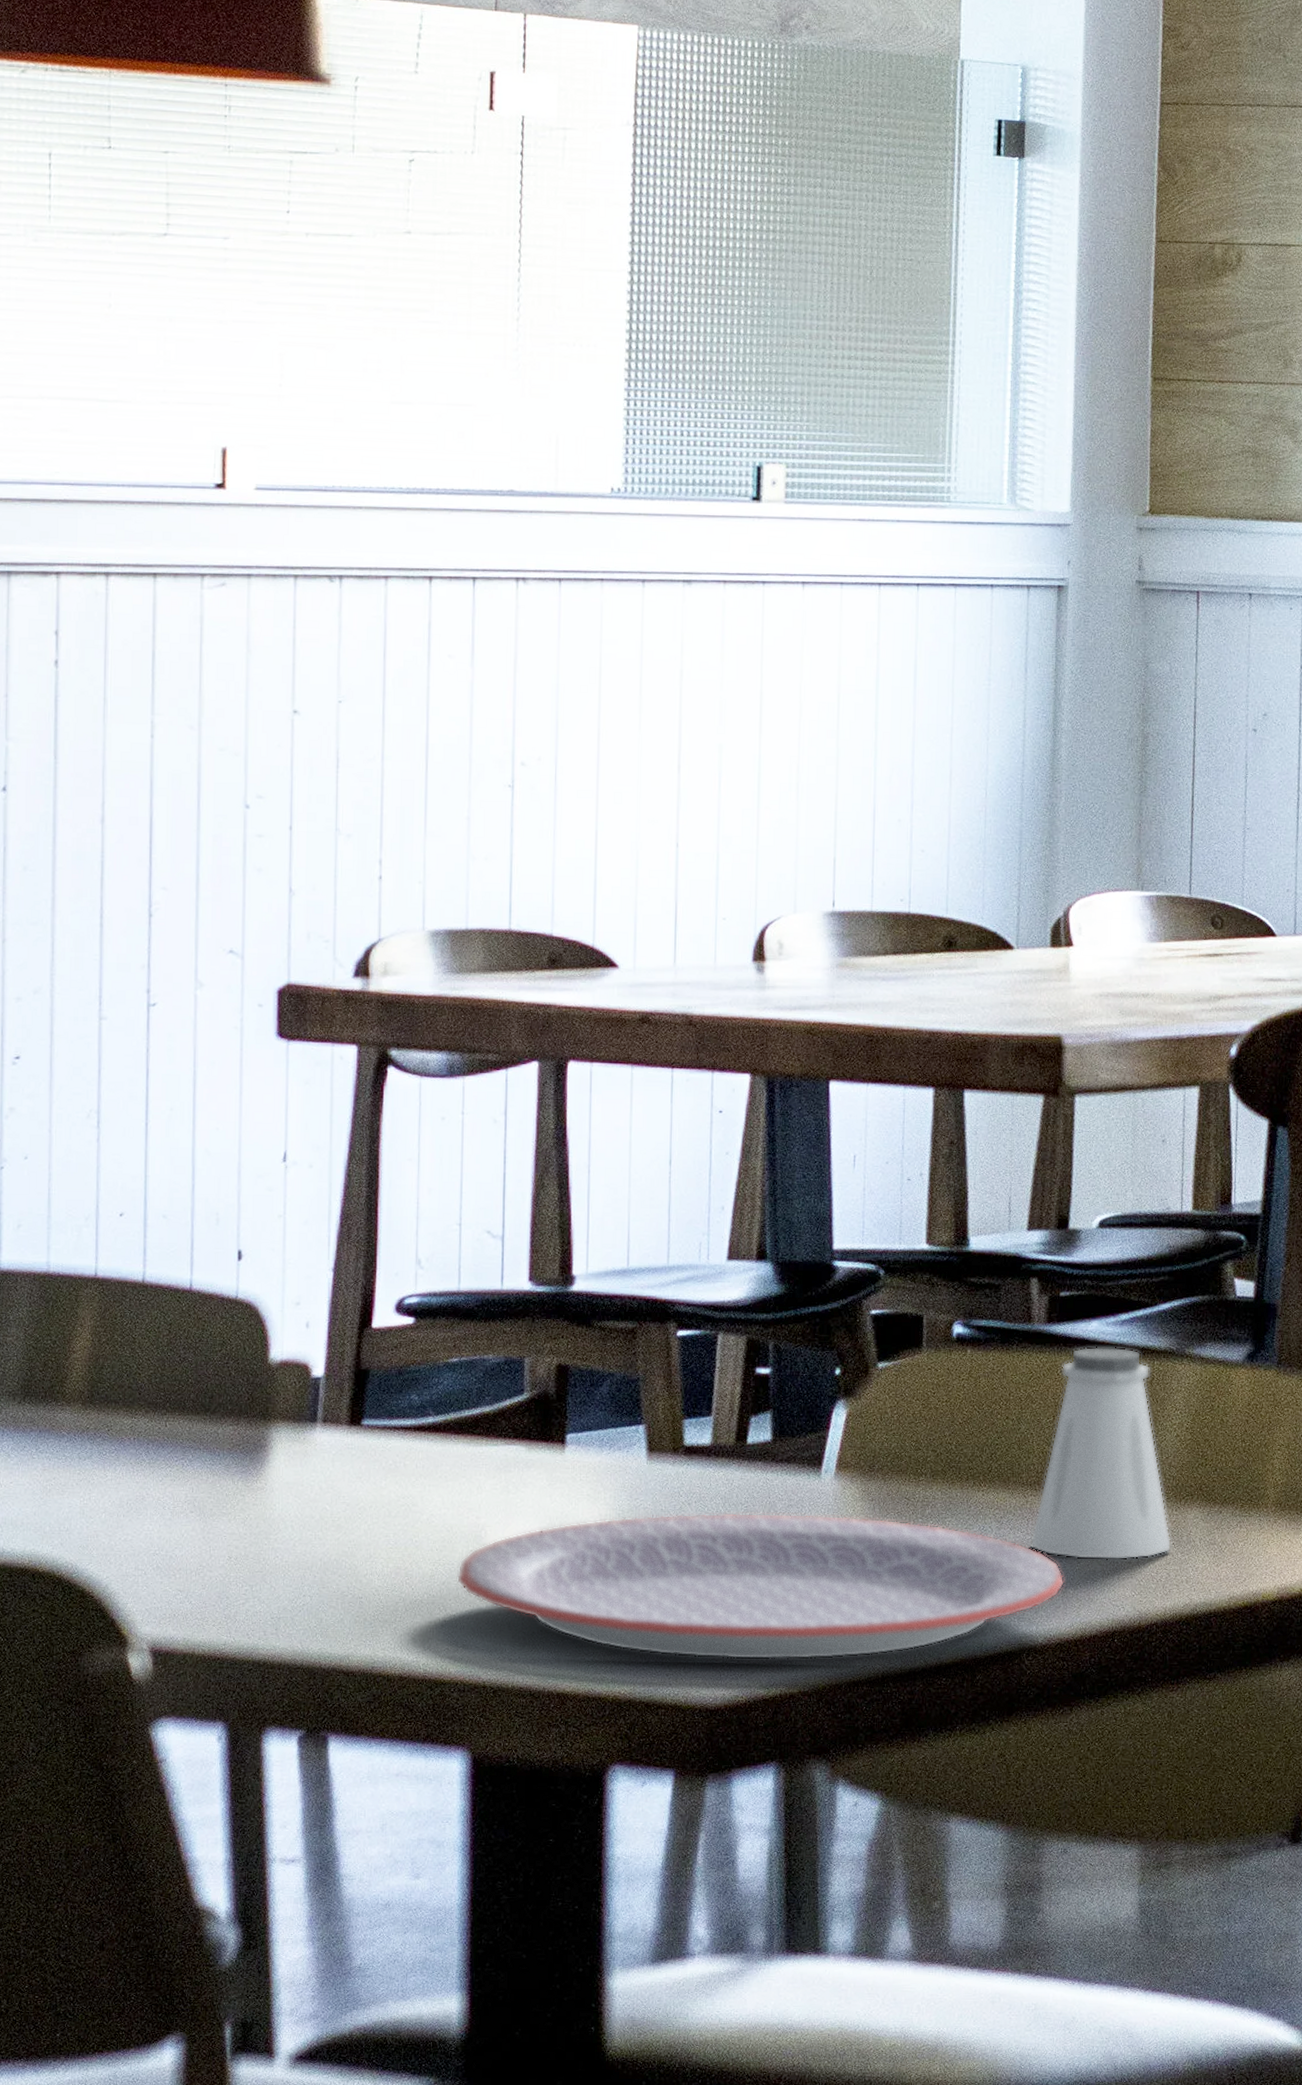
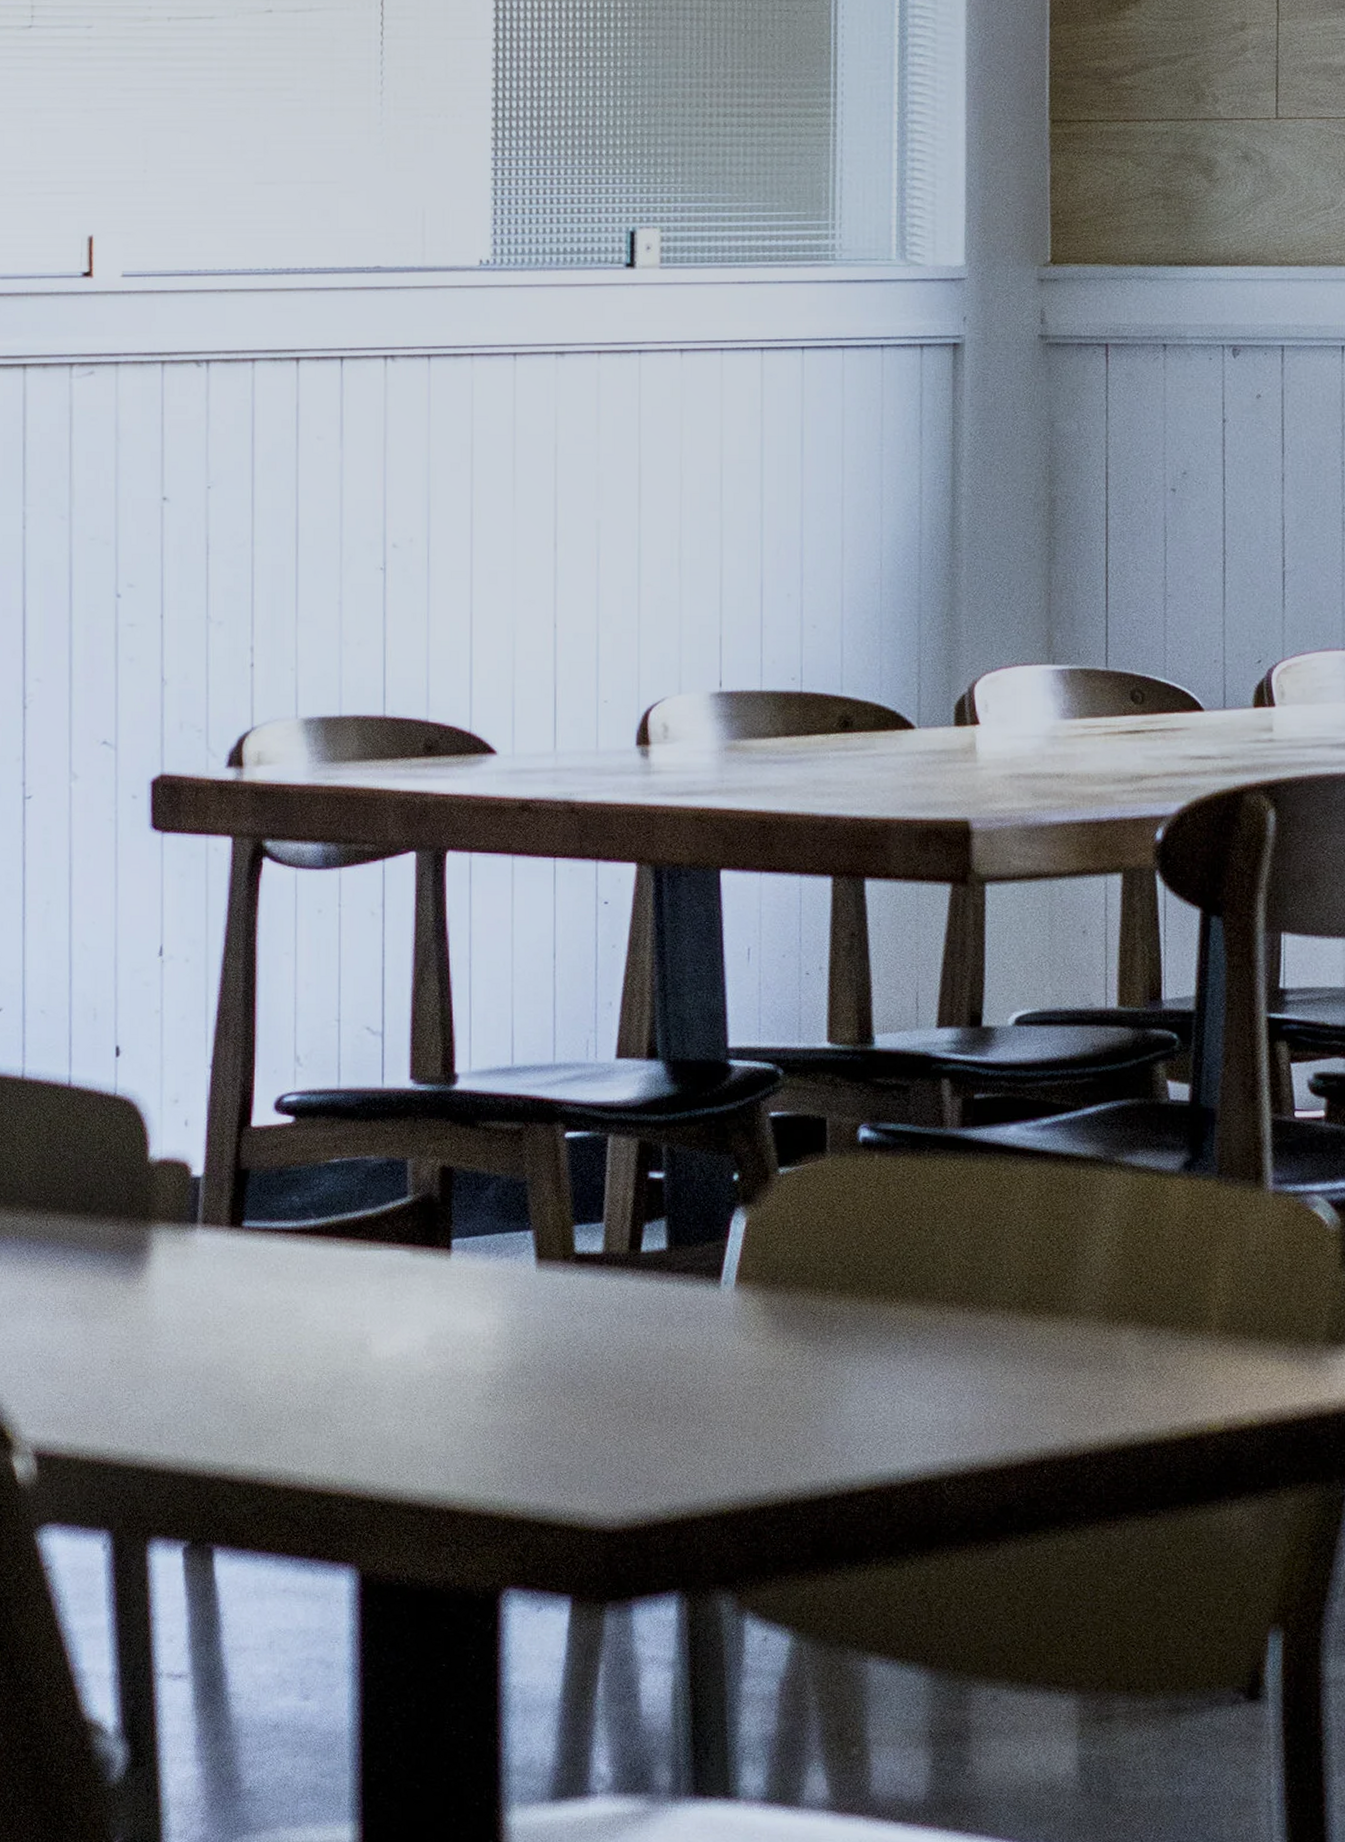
plate: present [456,1512,1064,1660] -> none [341,1324,987,1483]
saltshaker: present [1029,1346,1172,1560] -> none [948,1153,1105,1385]

